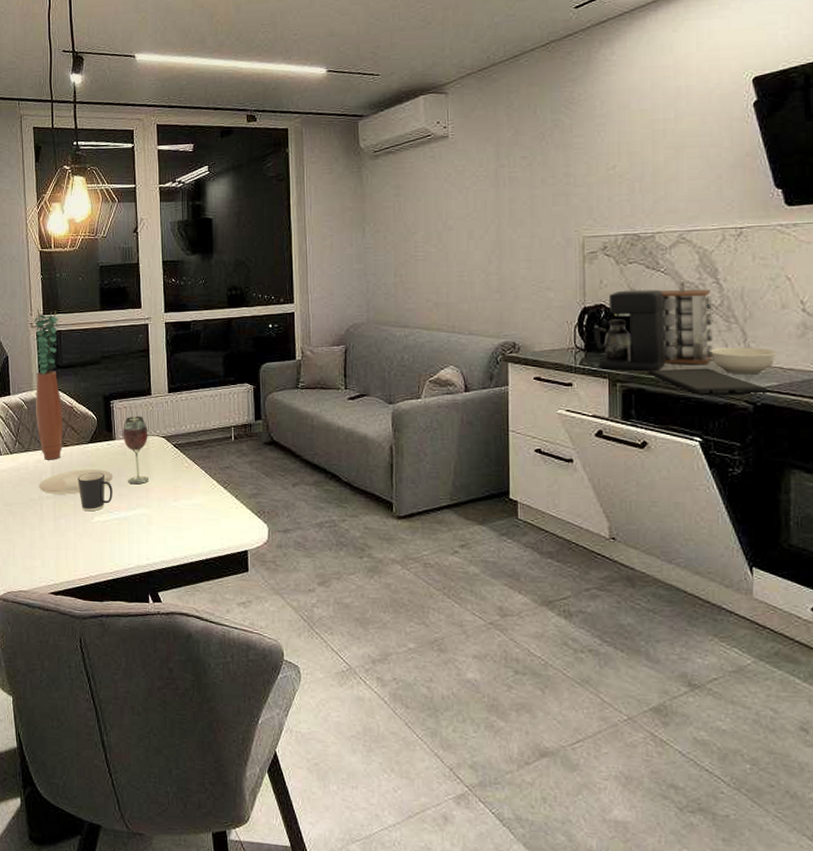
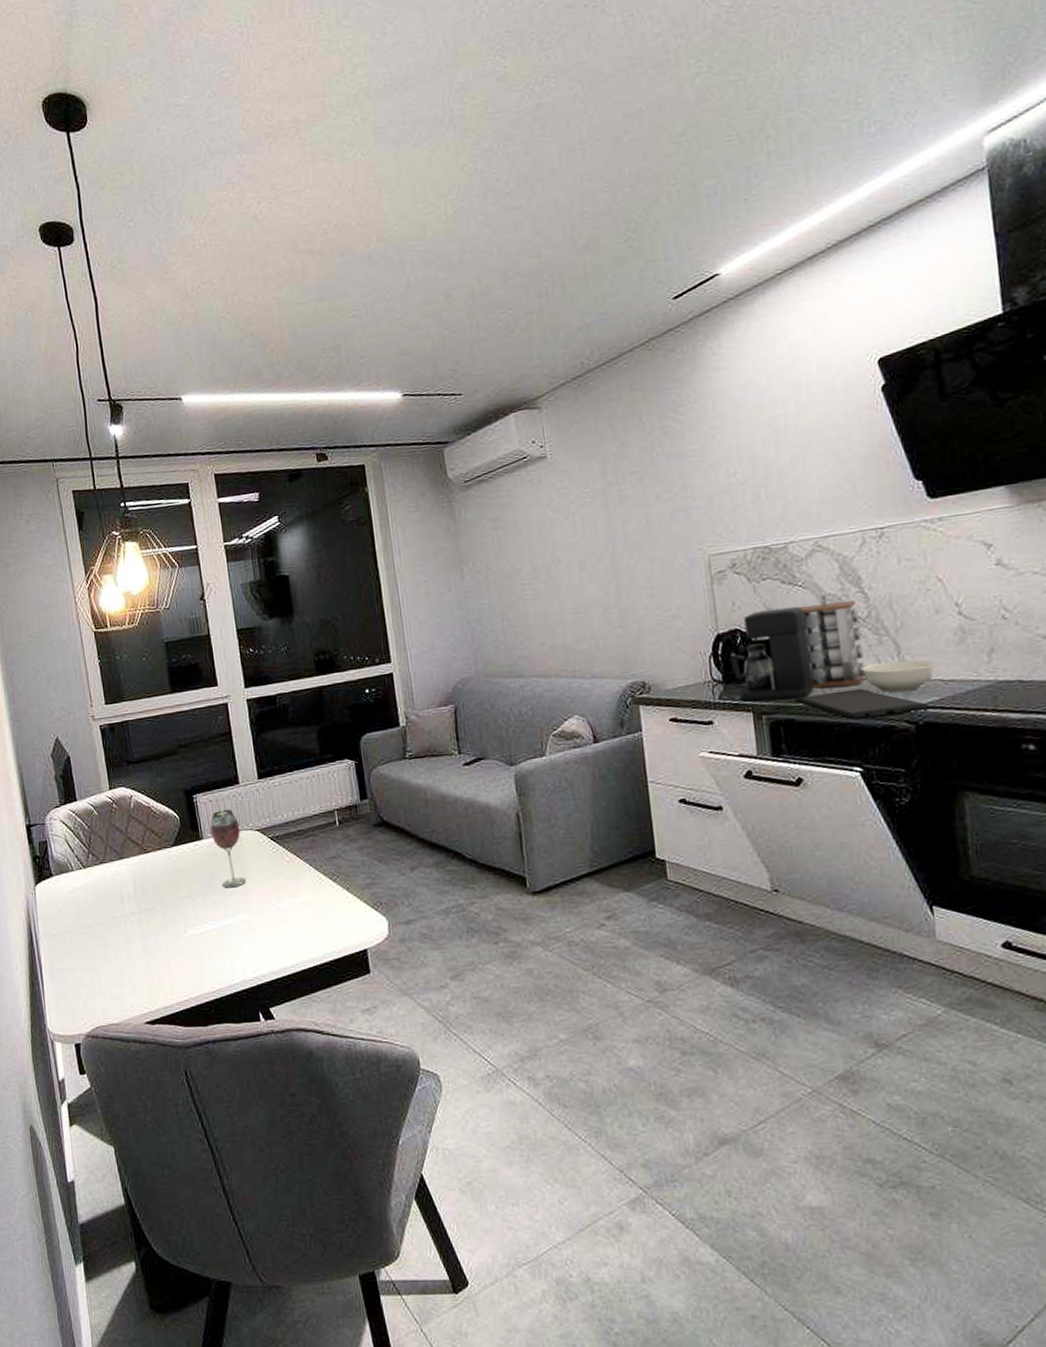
vase: present [34,309,64,460] -> none [95,698,144,871]
plate: present [39,469,113,495] -> none [120,875,205,909]
mug: present [77,472,113,512] -> none [164,878,207,925]

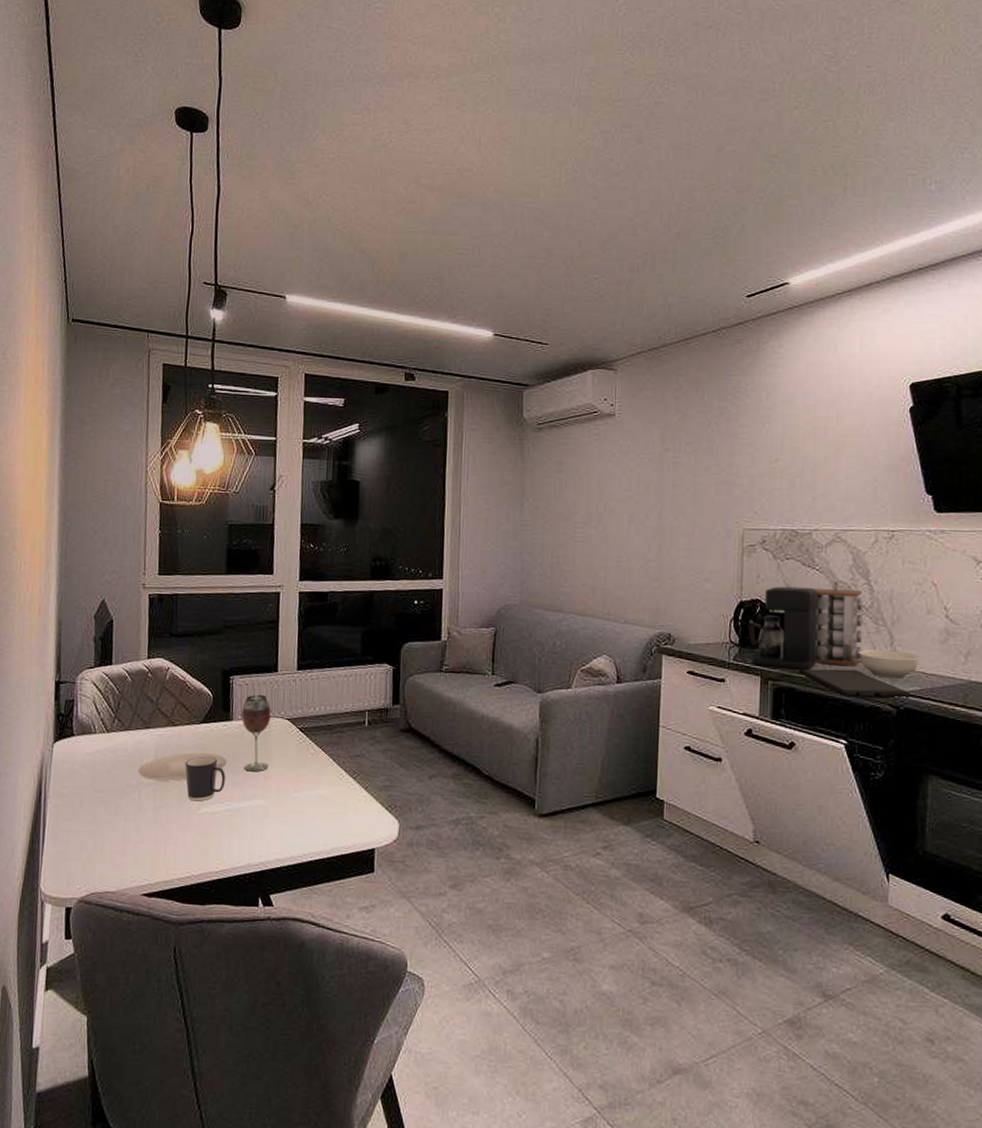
plate: none [120,875,205,909] -> present [138,752,227,781]
mug: none [164,878,207,925] -> present [185,756,226,802]

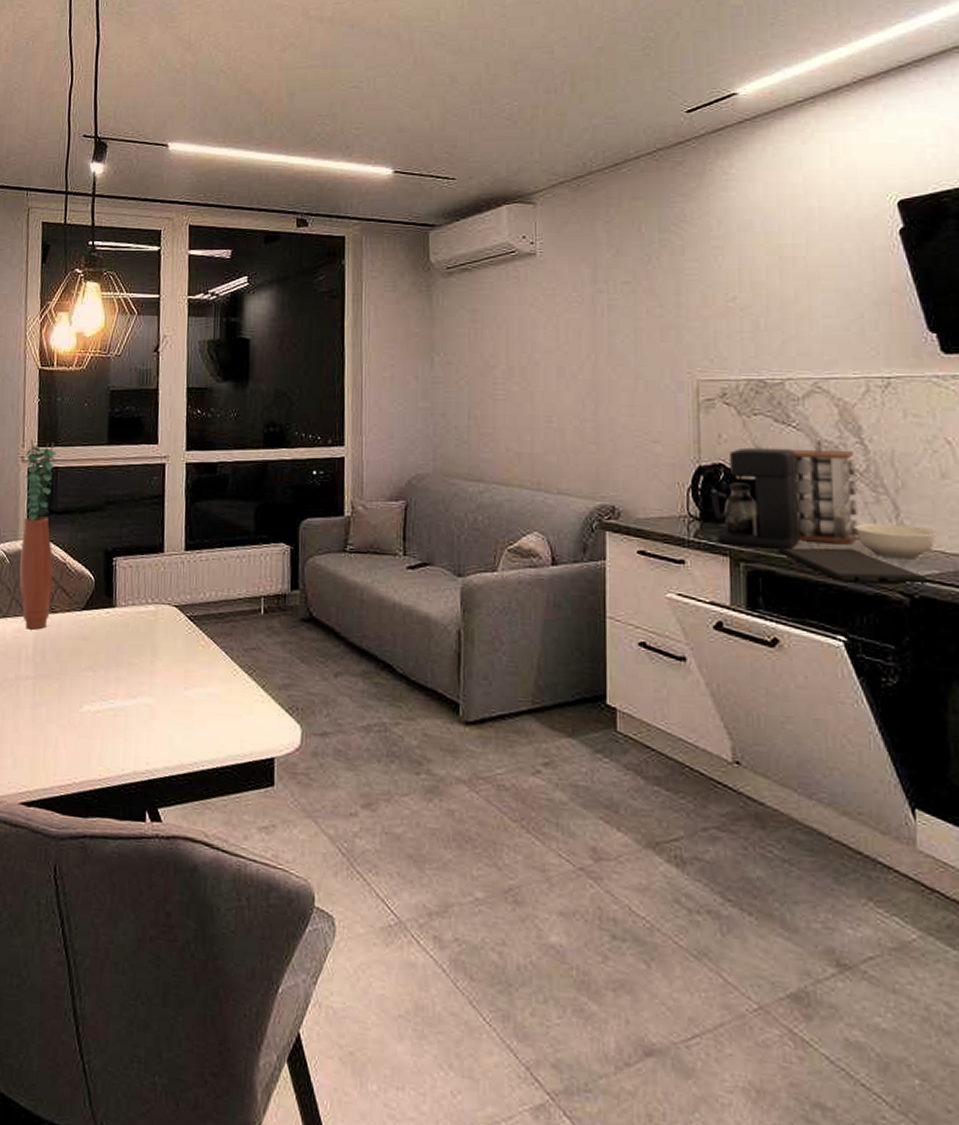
plate: present [138,752,227,781] -> none [17,643,111,675]
vase: none [141,568,177,741] -> present [19,440,57,630]
mug: present [185,756,226,802] -> none [65,647,110,699]
wineglass: present [242,694,271,772] -> none [125,577,157,666]

